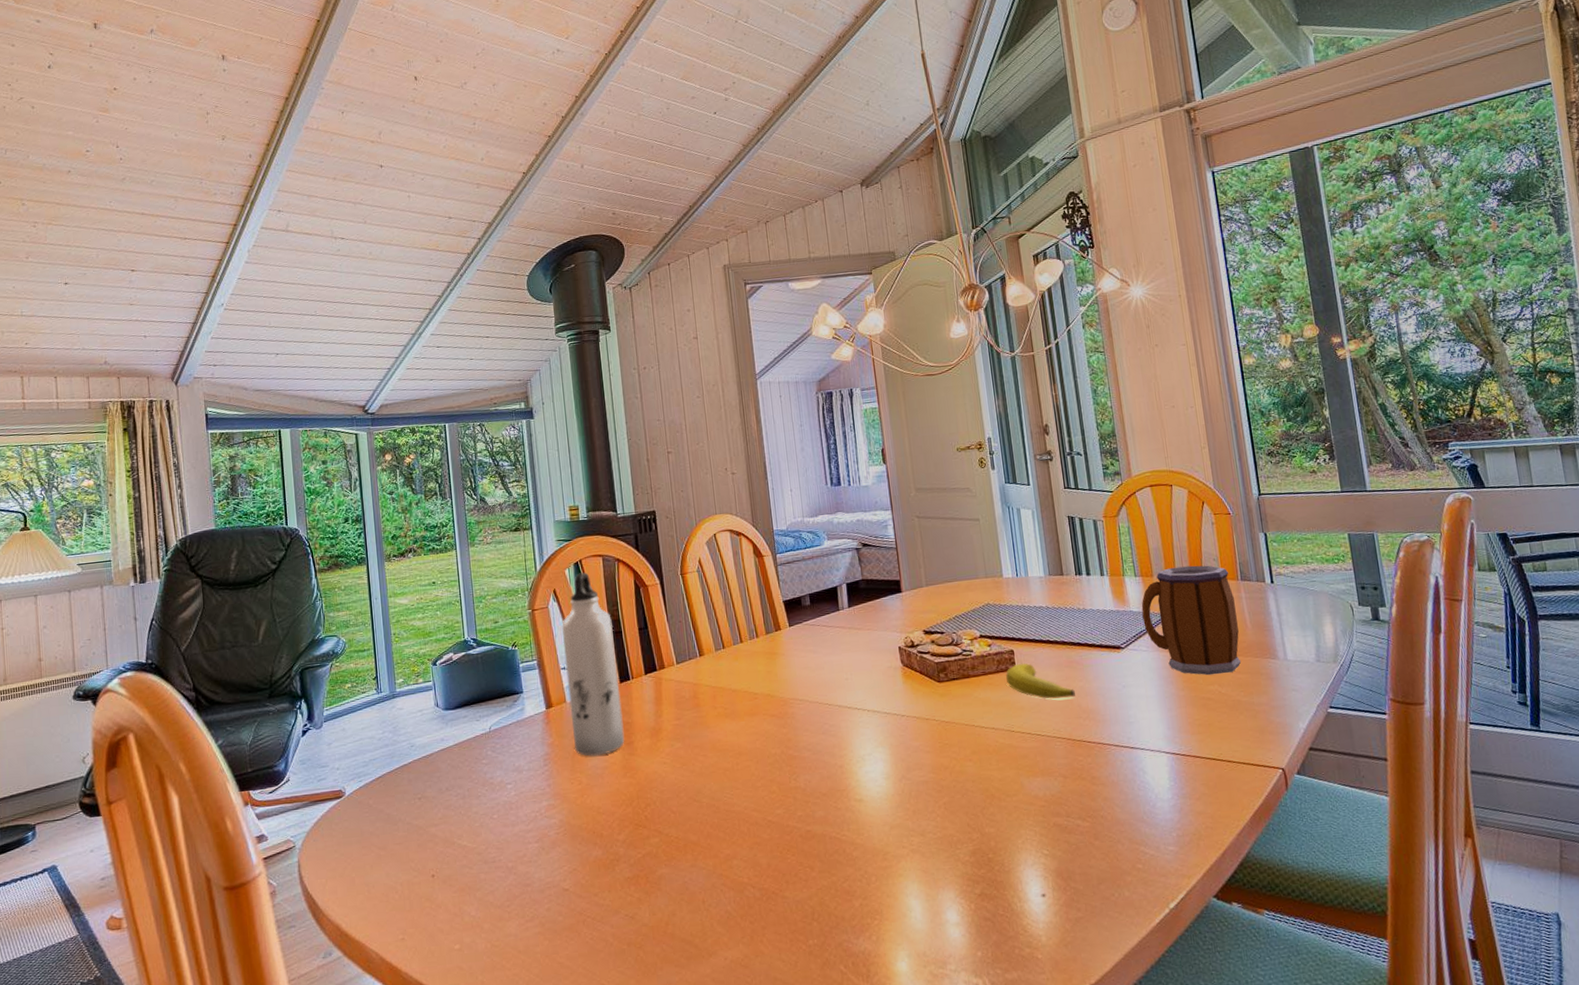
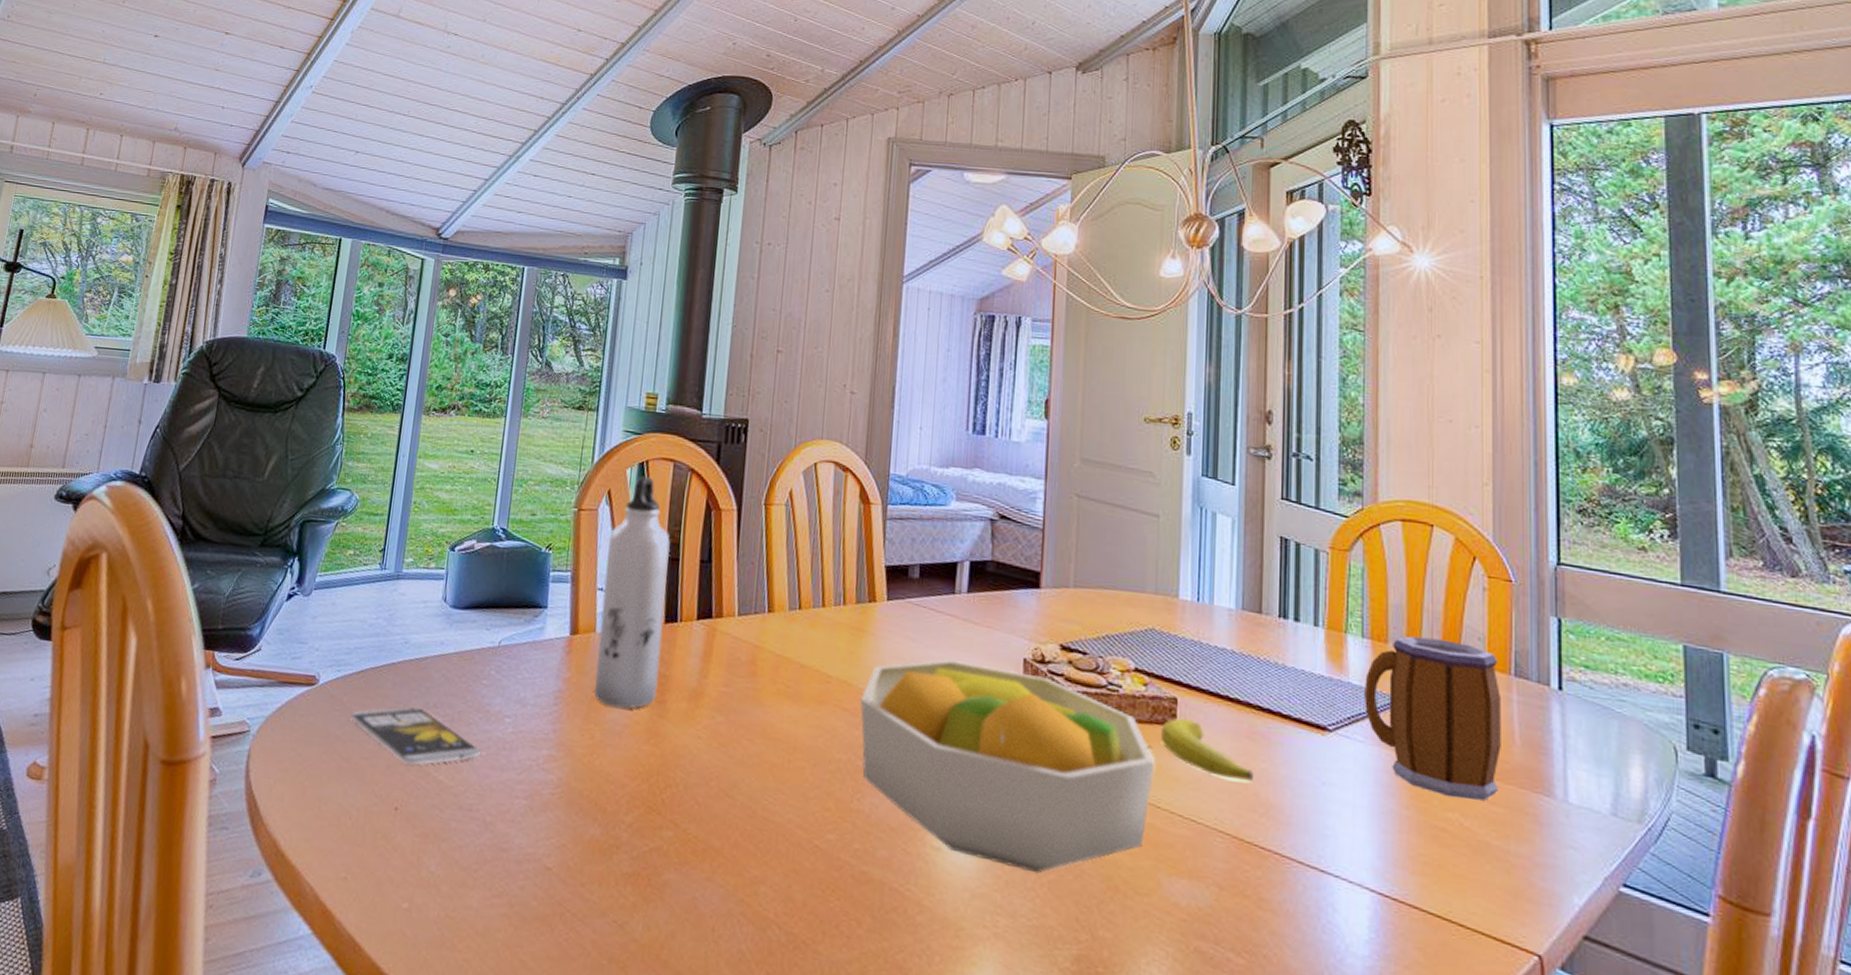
smartphone: none [379,793,492,840] -> present [351,706,480,765]
fruit bowl: none [783,656,1007,800] -> present [860,659,1156,874]

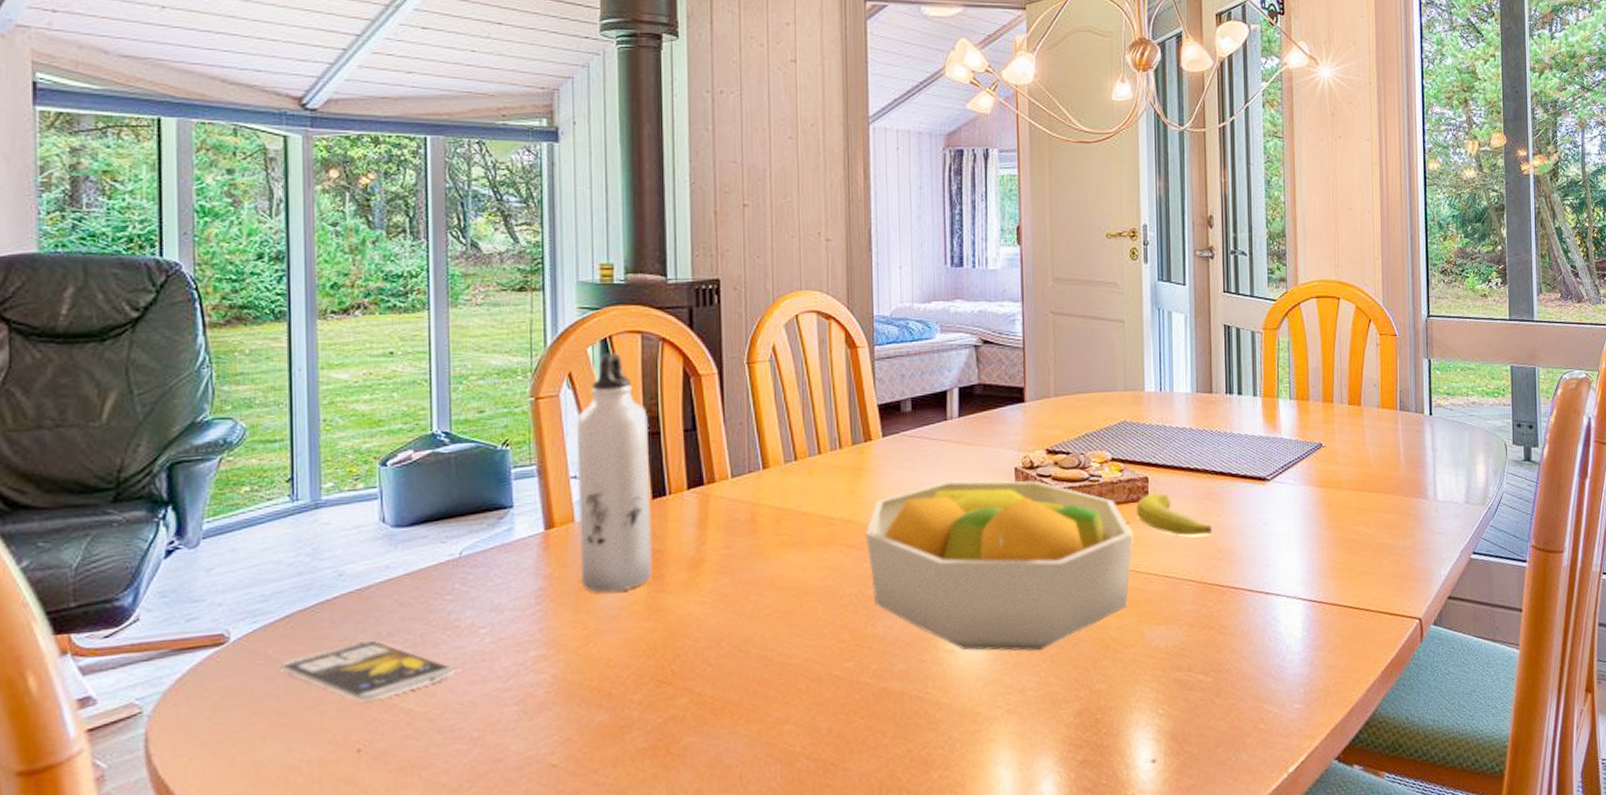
mug: present [1364,636,1501,801] -> none [1293,390,1391,514]

